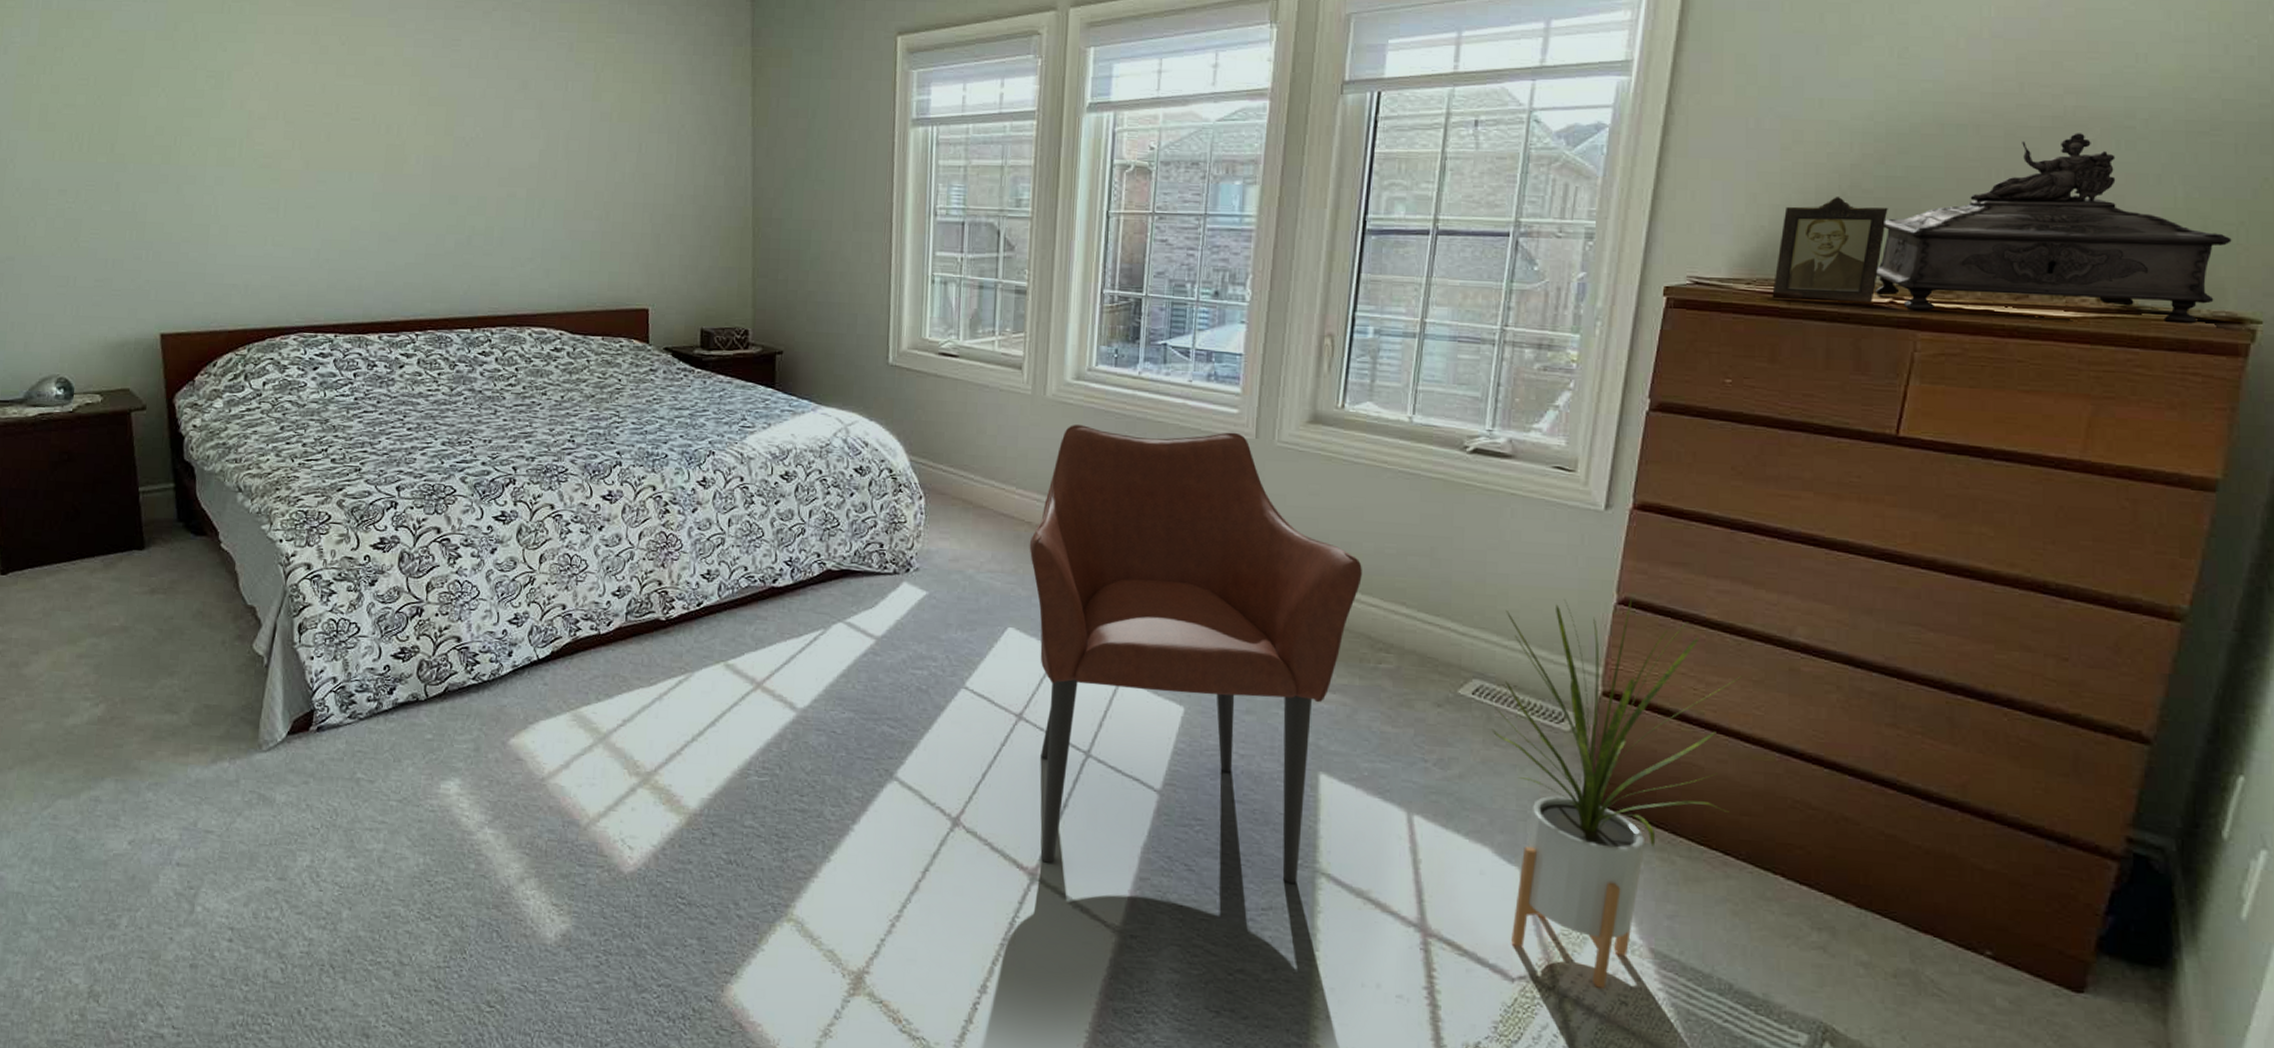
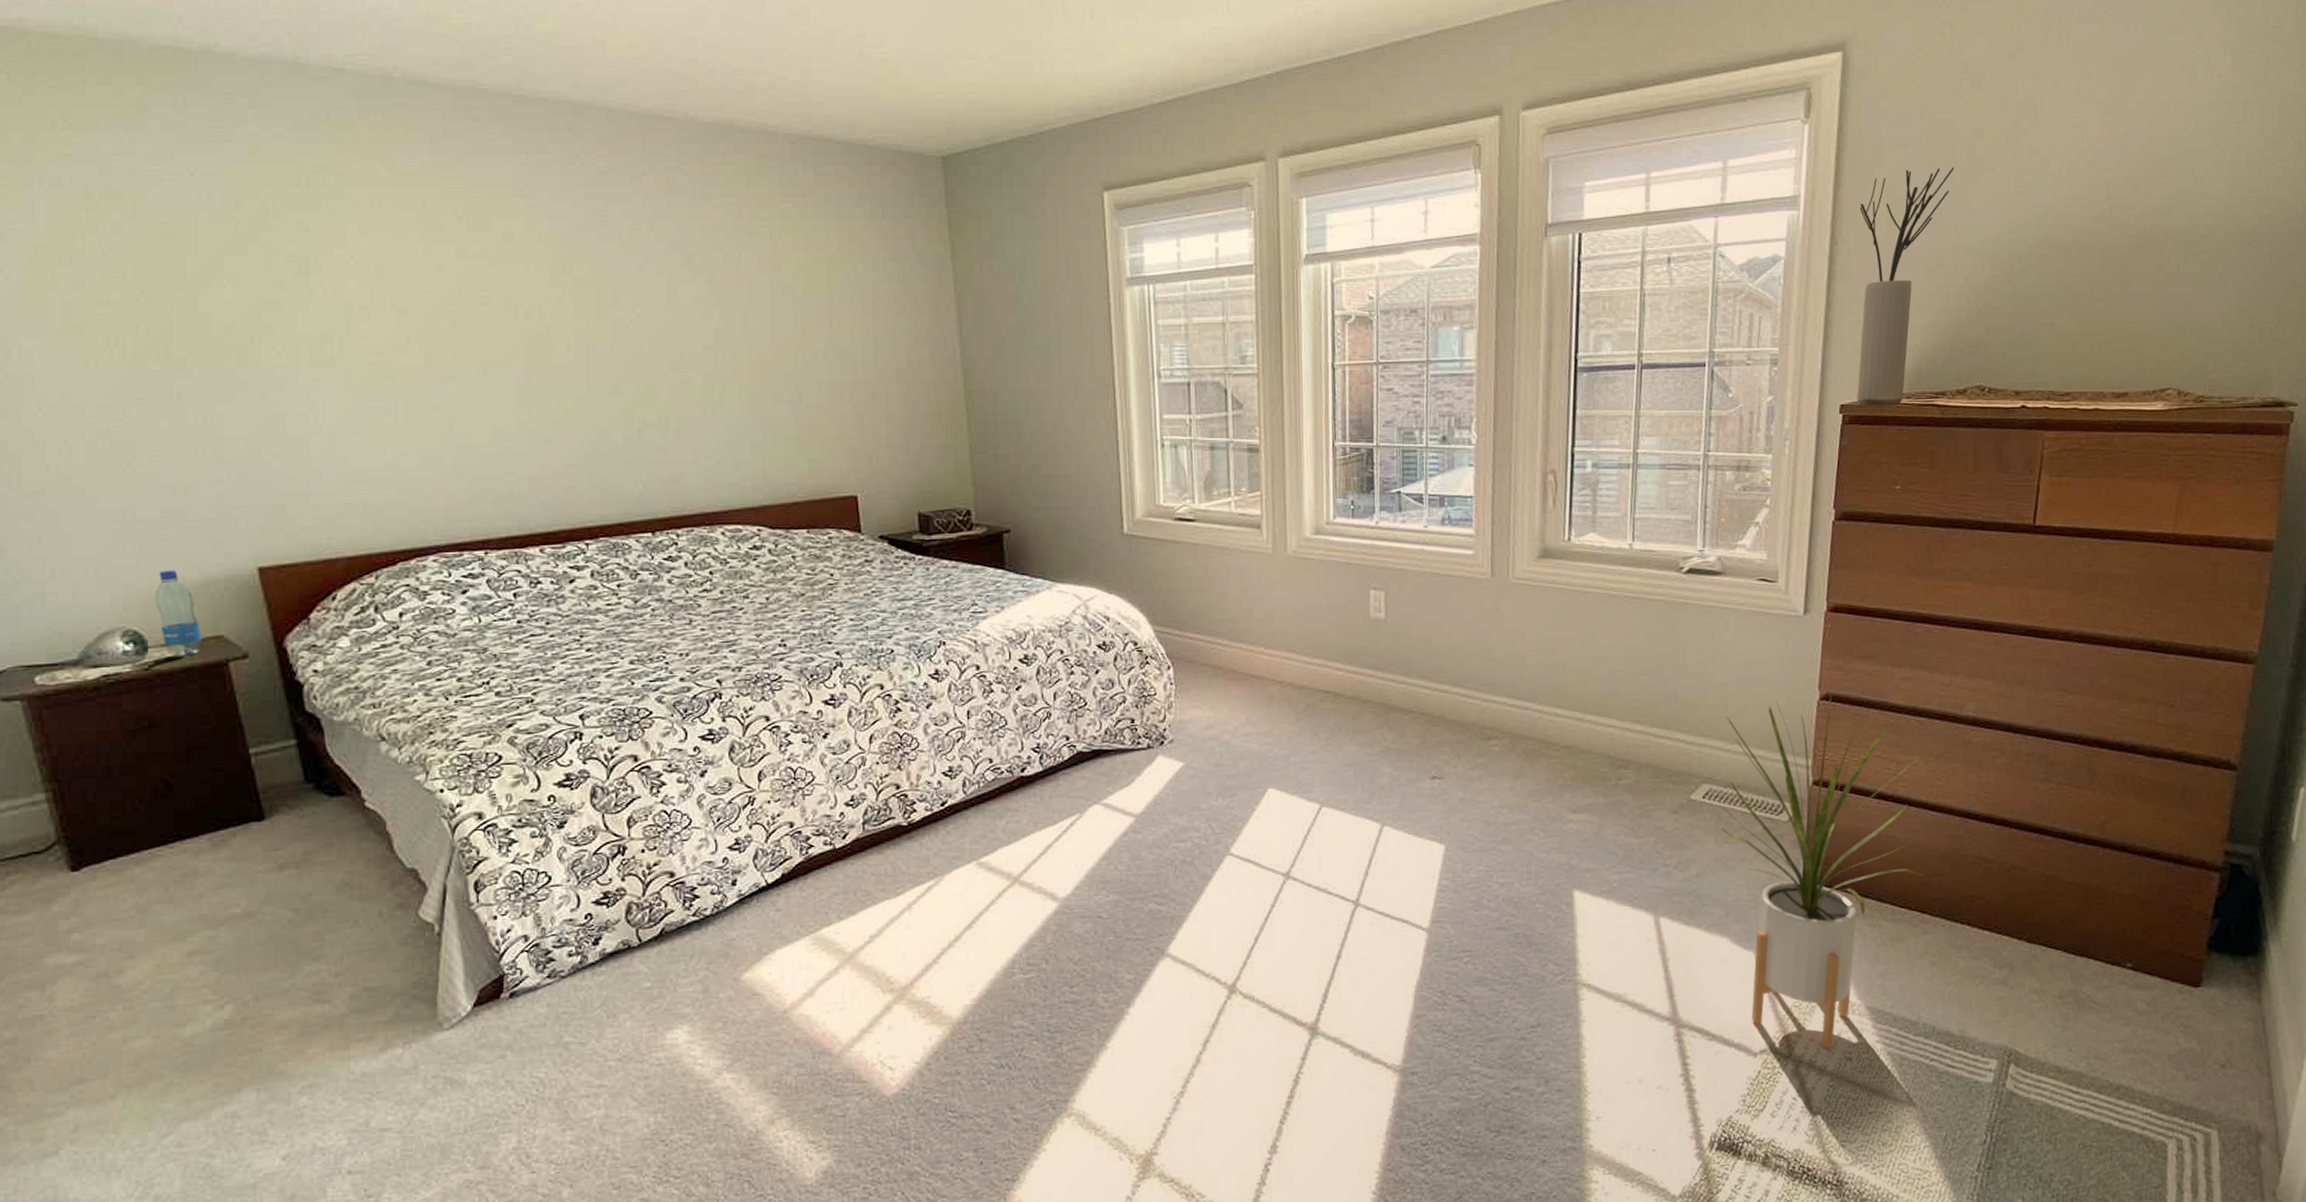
bottle: none [82,329,114,404] -> present [154,569,203,657]
armchair: present [1029,423,1362,884] -> none [1282,573,1598,1016]
vase: none [1685,34,1823,292] -> present [1856,167,1955,406]
photo frame: present [1772,197,1888,303] -> none [1928,314,2016,410]
decorative box: present [1875,133,2232,324] -> none [2009,248,2273,413]

